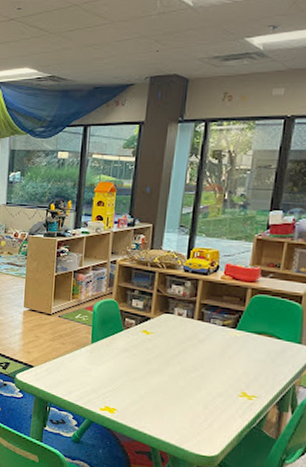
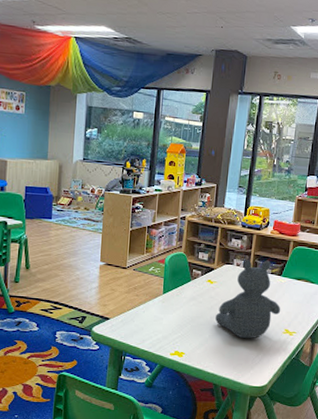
teddy bear: none [153,309,236,400] -> present [215,260,281,339]

